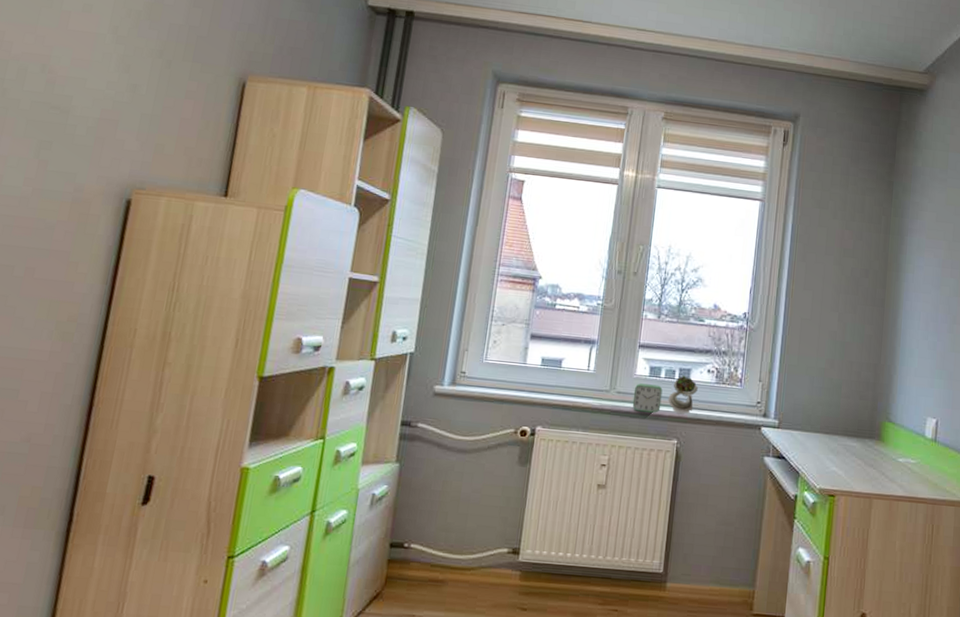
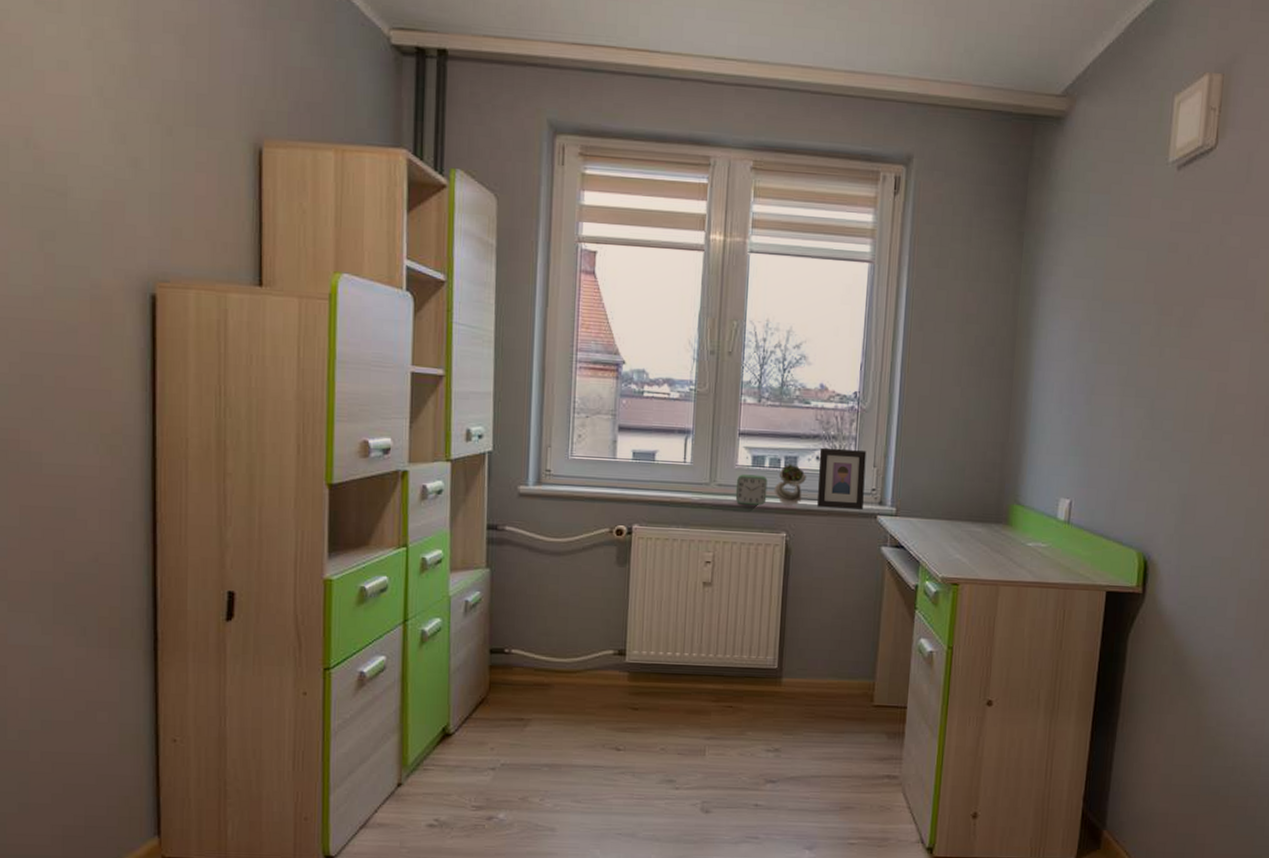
picture frame: none [706,361,753,421] -> present [816,447,867,510]

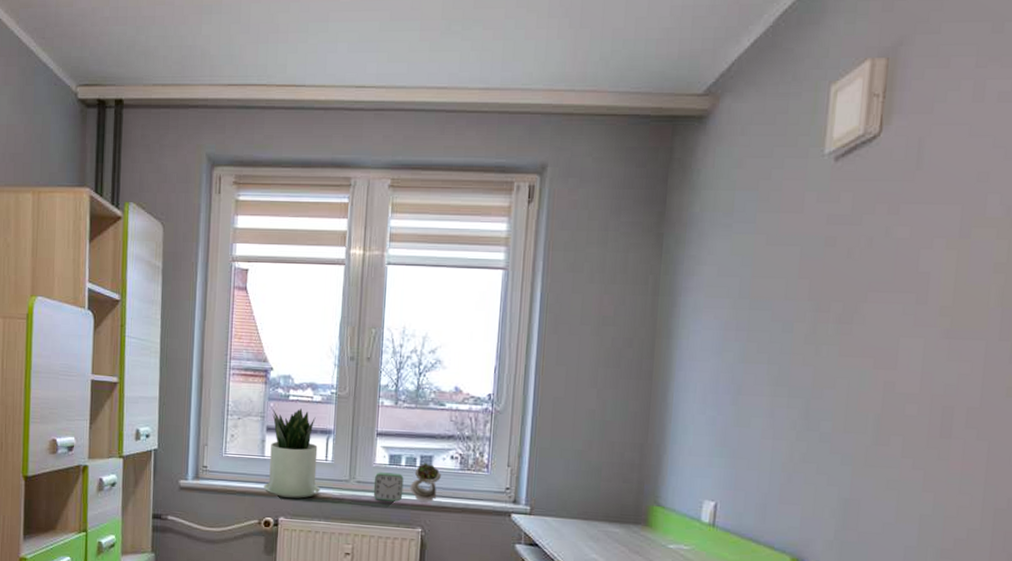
planter: none [616,406,678,504] -> present [264,408,320,498]
picture frame: present [816,447,867,510] -> none [451,447,501,508]

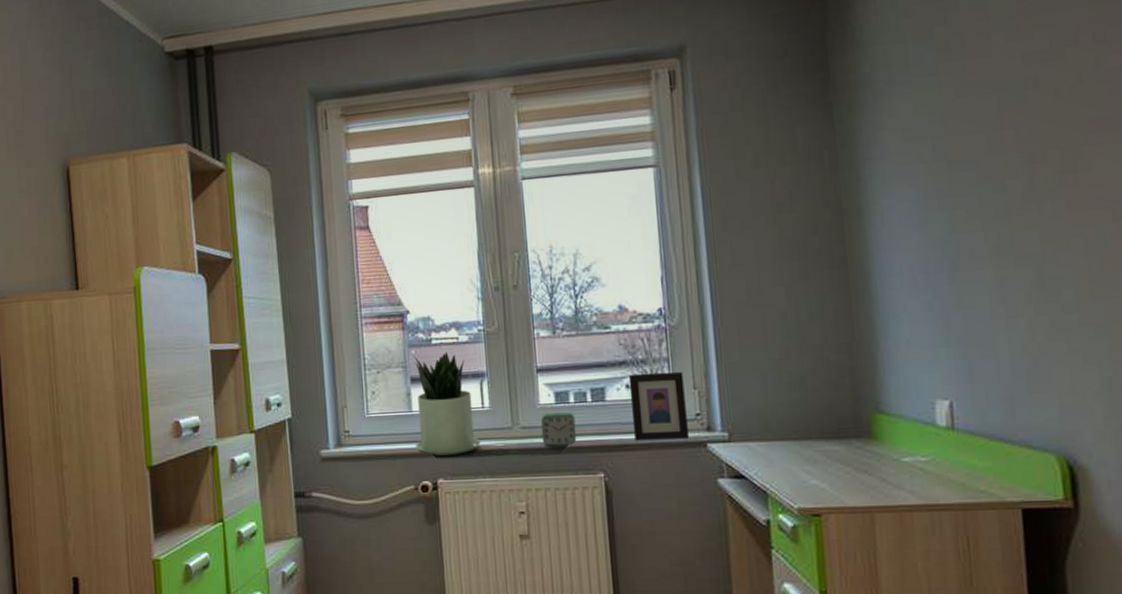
succulent plant: present [410,463,442,504] -> none [583,396,619,444]
picture frame: none [451,447,501,508] -> present [628,372,690,441]

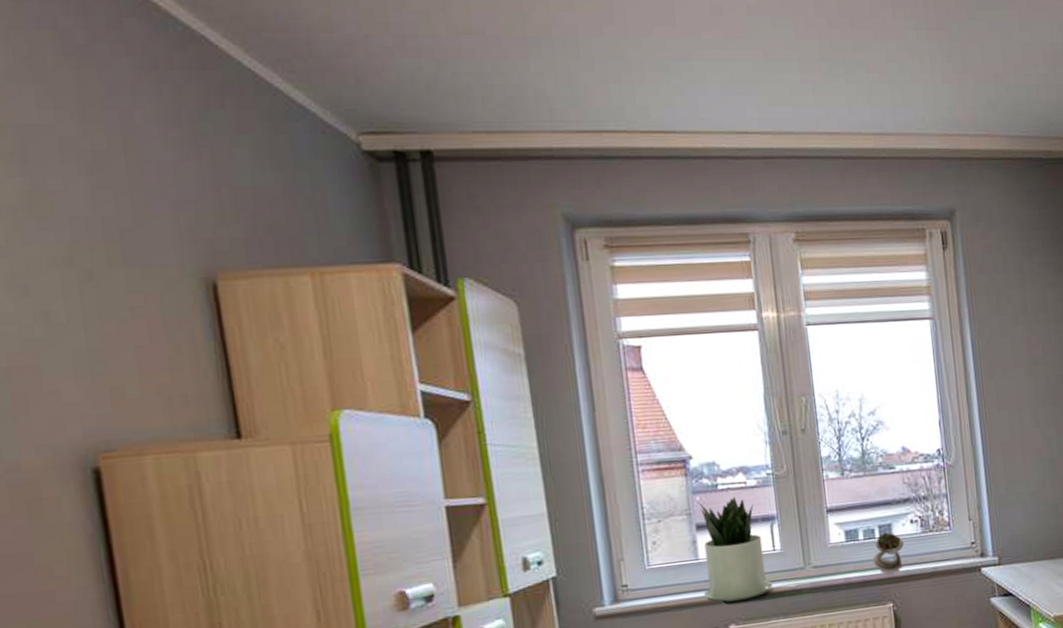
alarm clock: present [540,412,577,446] -> none [832,549,867,583]
succulent plant: none [583,396,619,444] -> present [872,532,905,577]
picture frame: present [628,372,690,441] -> none [912,506,967,571]

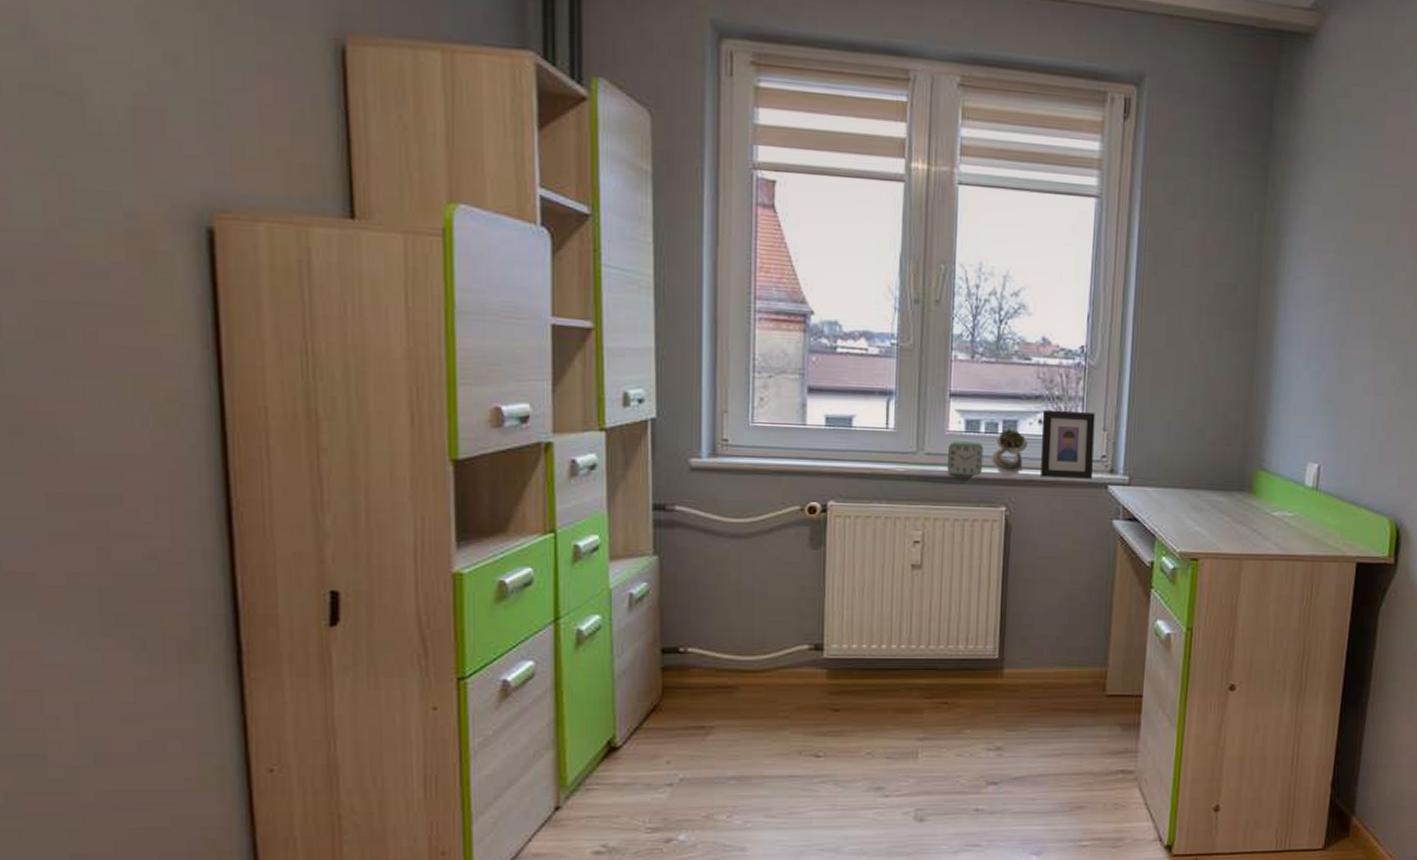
planter: present [700,497,773,603] -> none [806,363,880,477]
alarm clock: none [832,549,867,583] -> present [946,441,984,476]
picture frame: none [912,506,967,571] -> present [1039,409,1095,479]

